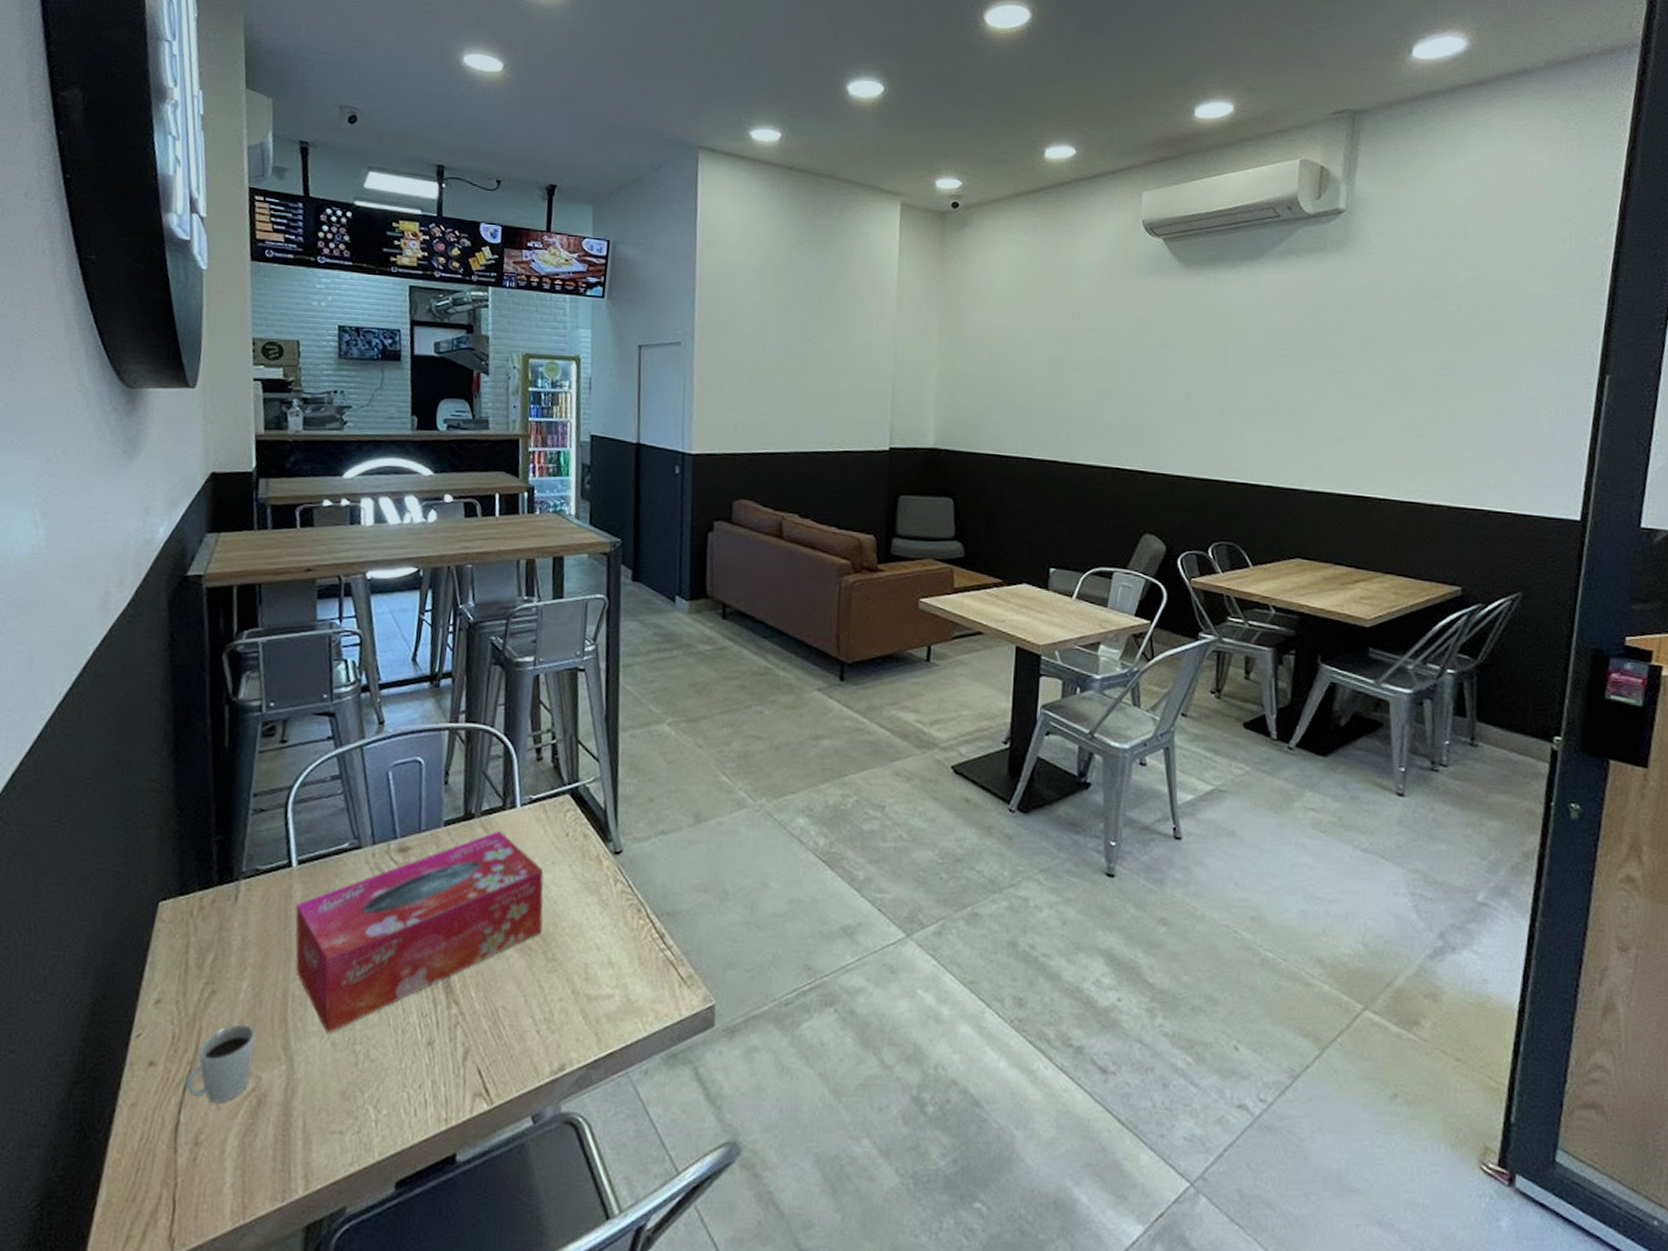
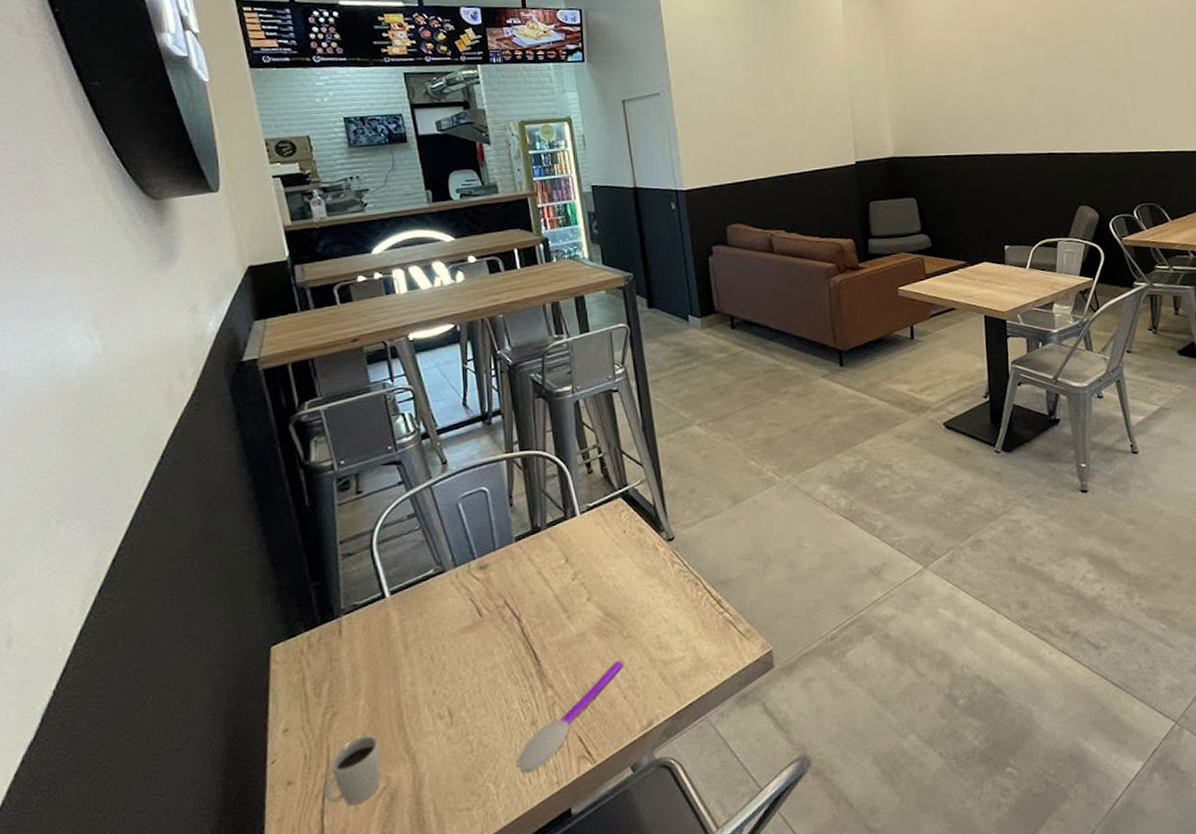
tissue box: present [295,831,544,1034] -> none [394,538,616,732]
spoon: none [404,985,542,1102] -> present [518,660,623,773]

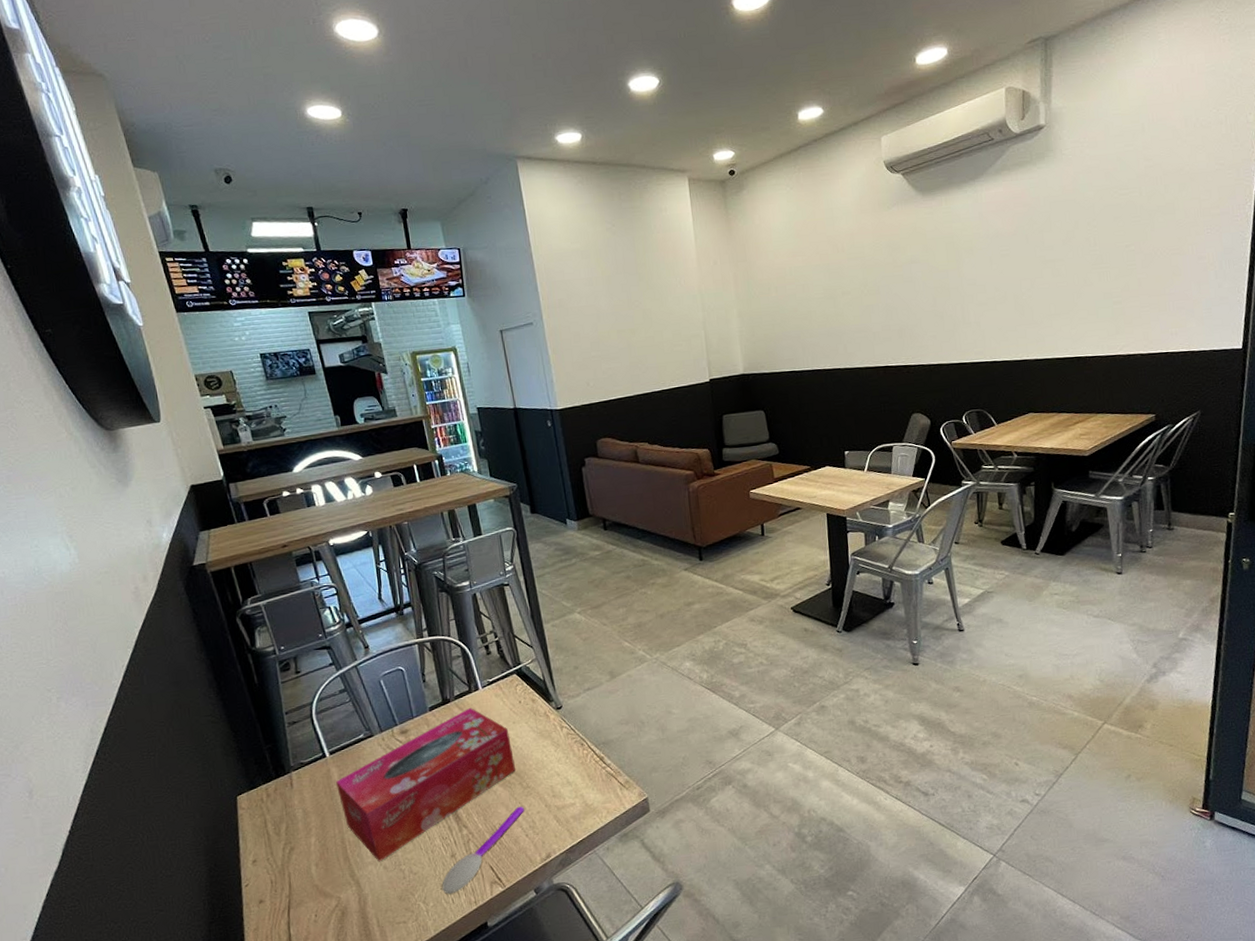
cup: present [323,735,380,805] -> none [288,865,333,919]
tissue box: none [394,538,616,732] -> present [335,708,516,862]

